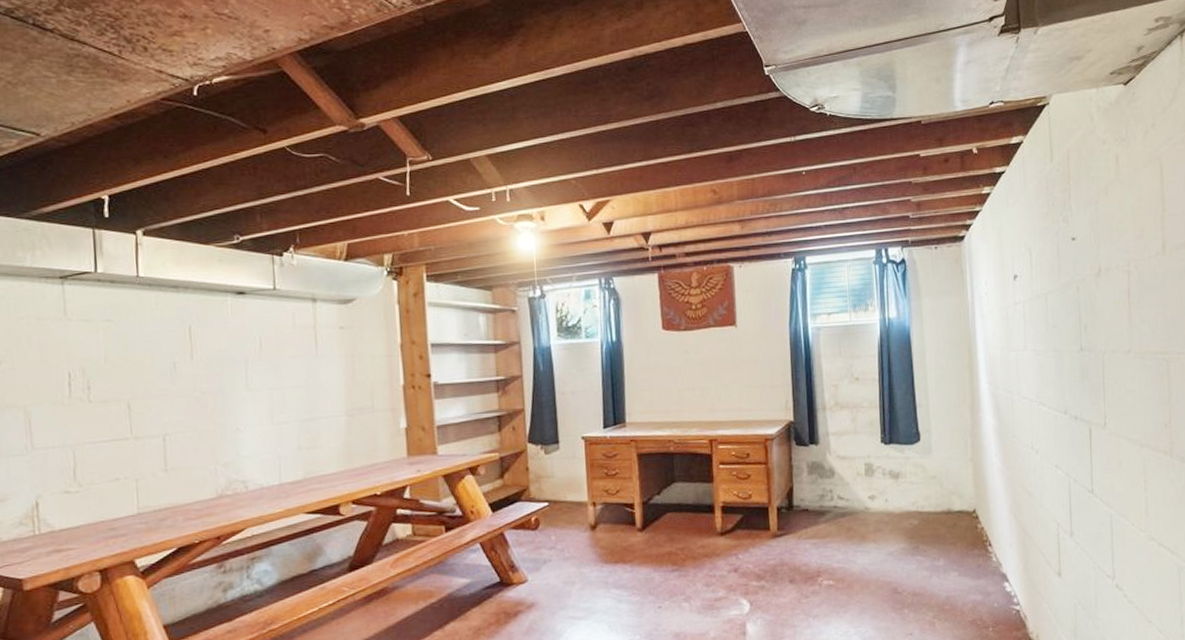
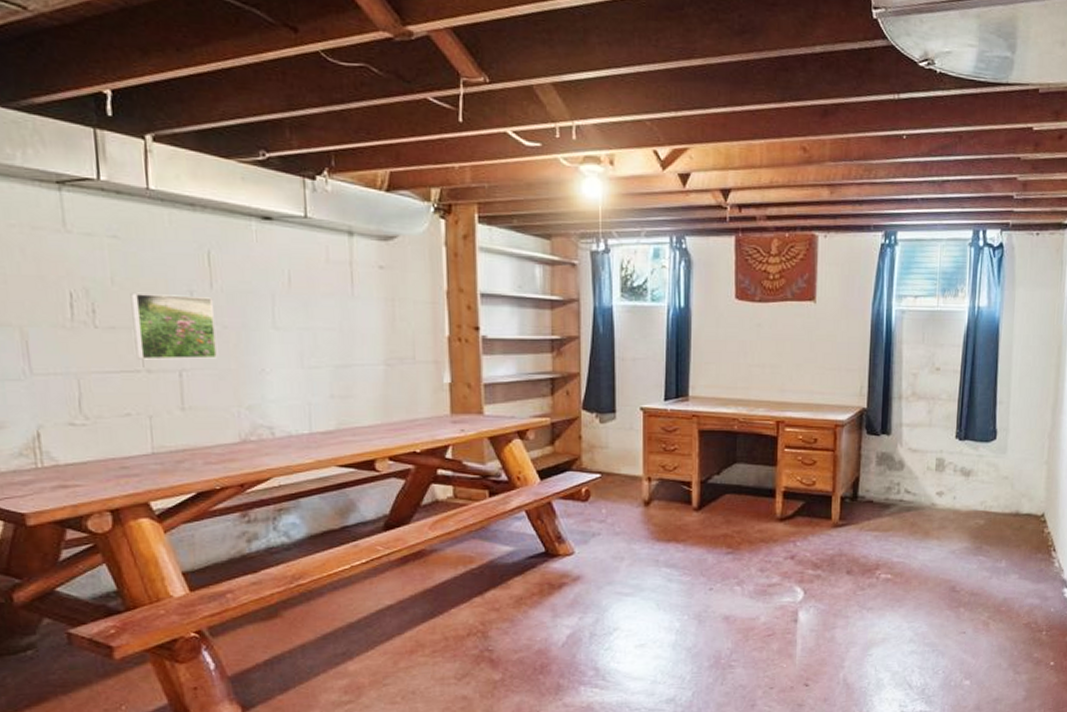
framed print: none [121,367,198,428] -> present [130,292,219,360]

